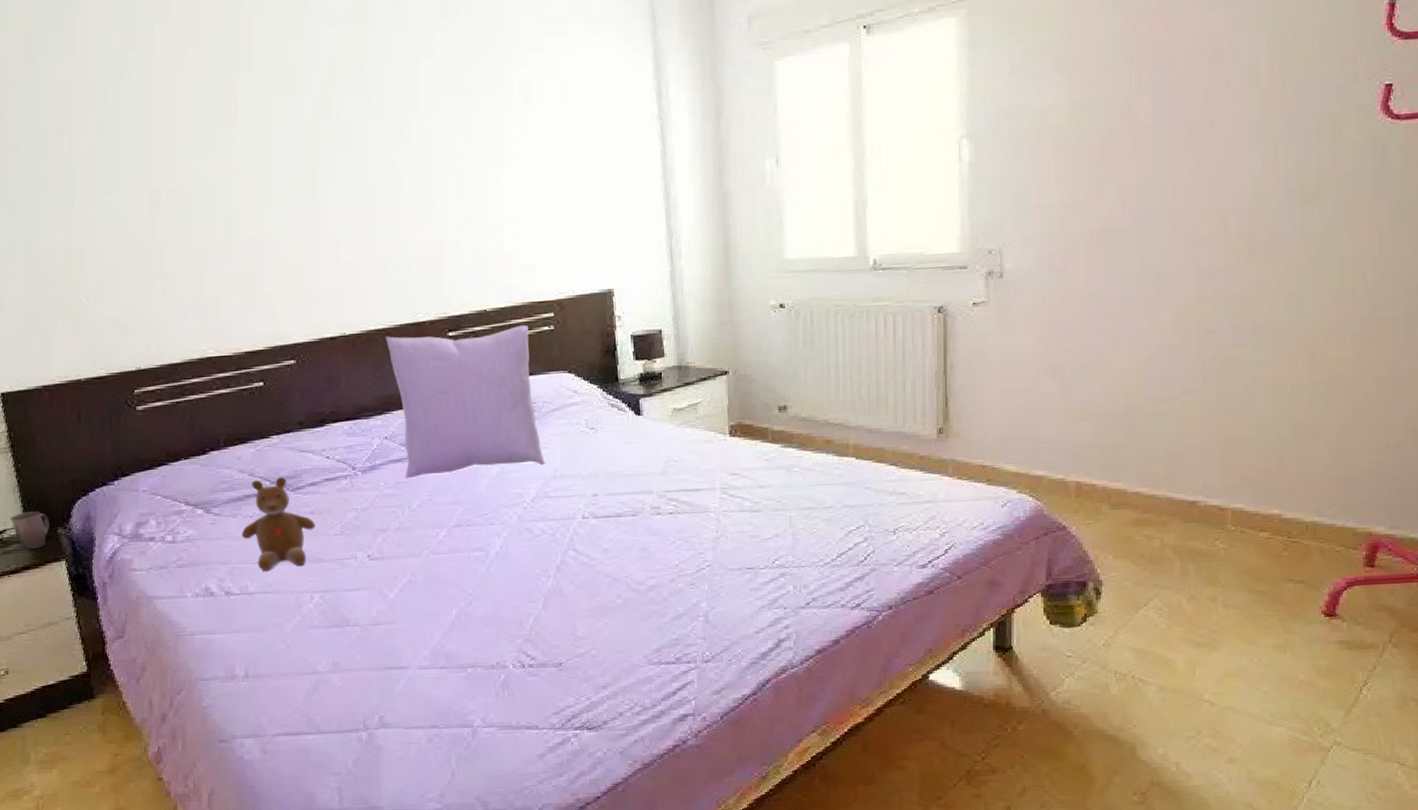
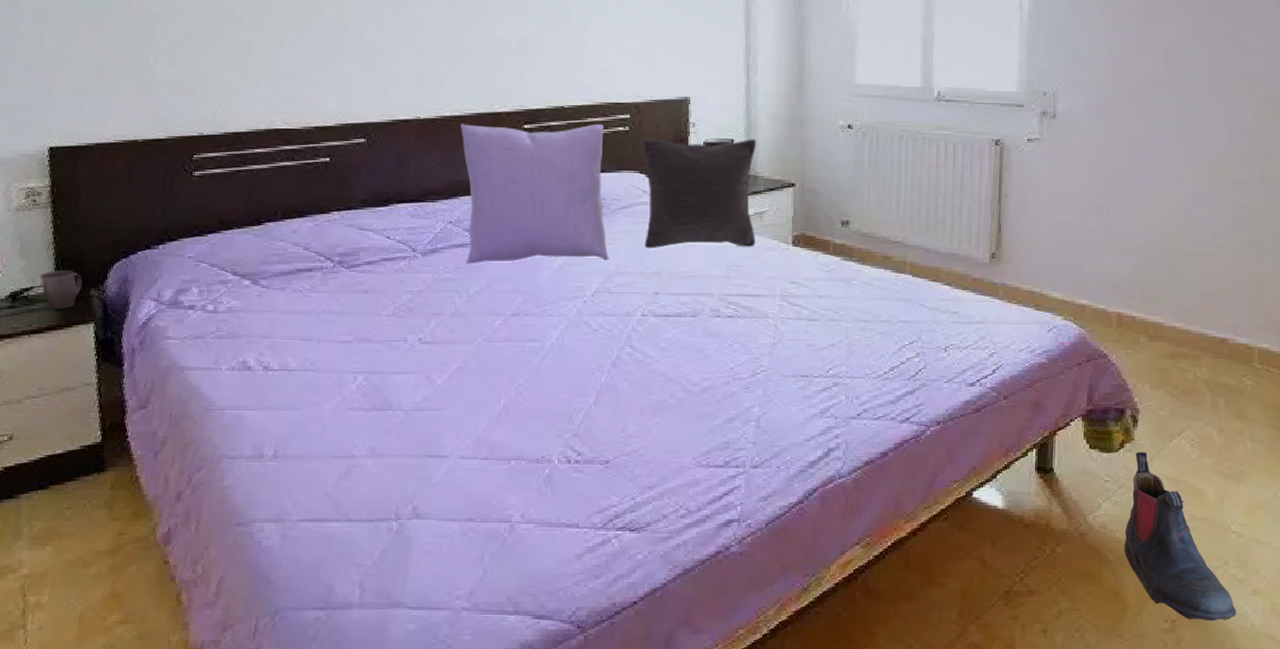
stuffed bear: present [241,477,316,571] -> none [288,254,367,348]
pillow: none [569,327,691,450] -> present [643,138,757,249]
boot: none [1089,624,1210,792] -> present [1124,451,1236,621]

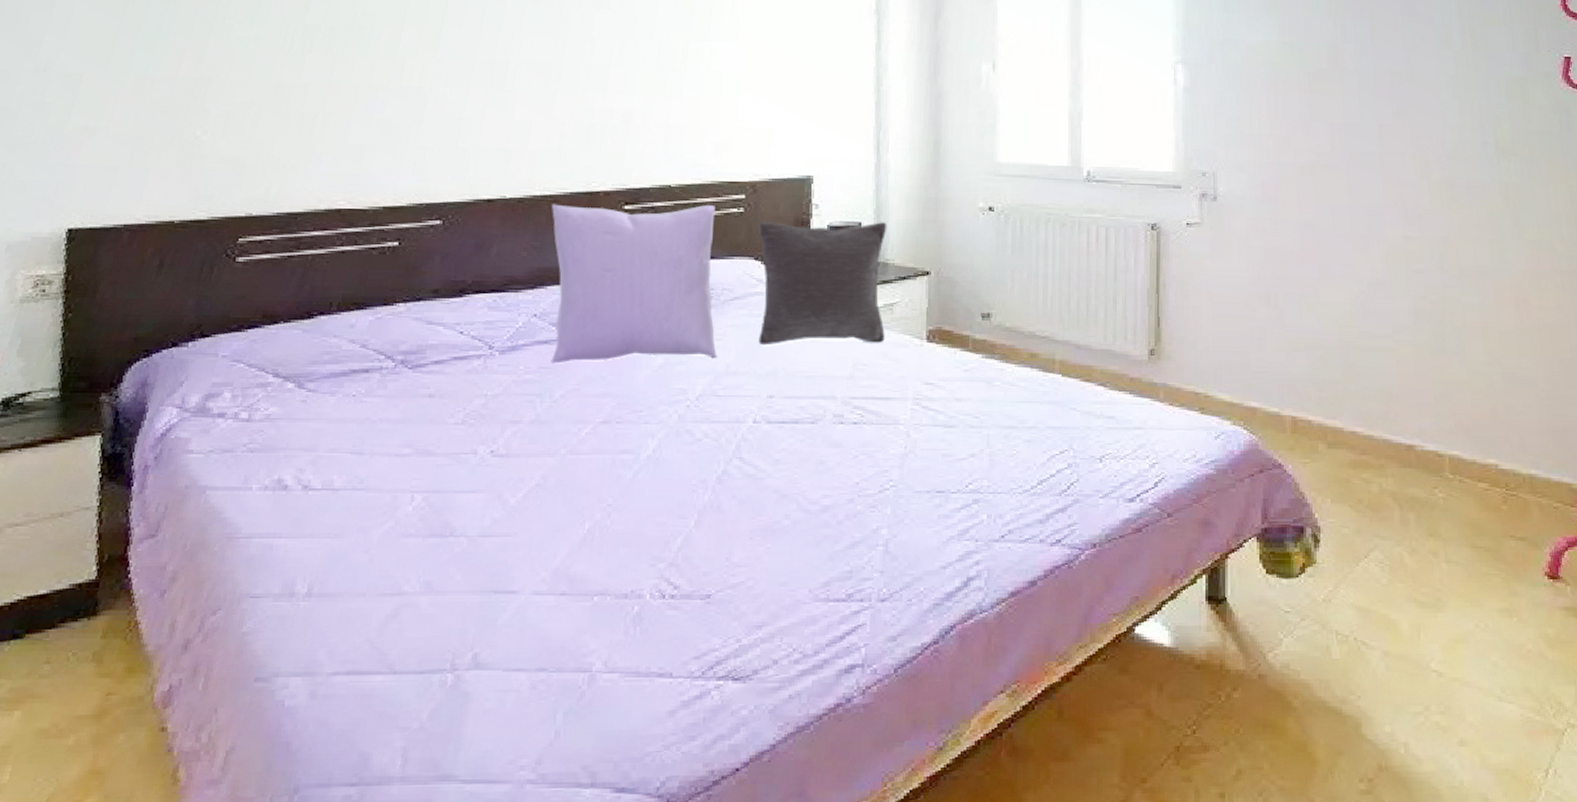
mug: present [39,270,82,310] -> none [40,372,92,419]
boot: present [1124,451,1236,621] -> none [1310,576,1442,779]

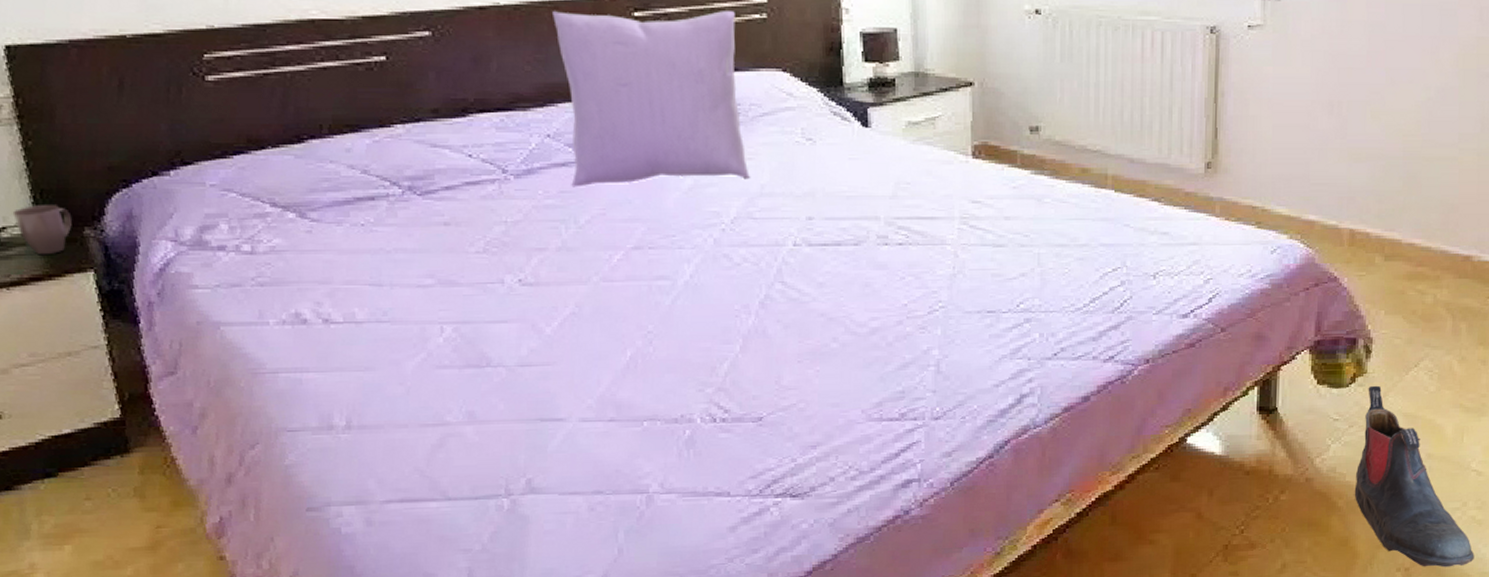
mug: none [40,372,92,419] -> present [12,205,72,256]
pillow: present [758,220,887,346] -> none [785,27,928,165]
boot: none [1310,576,1442,779] -> present [1354,385,1475,568]

